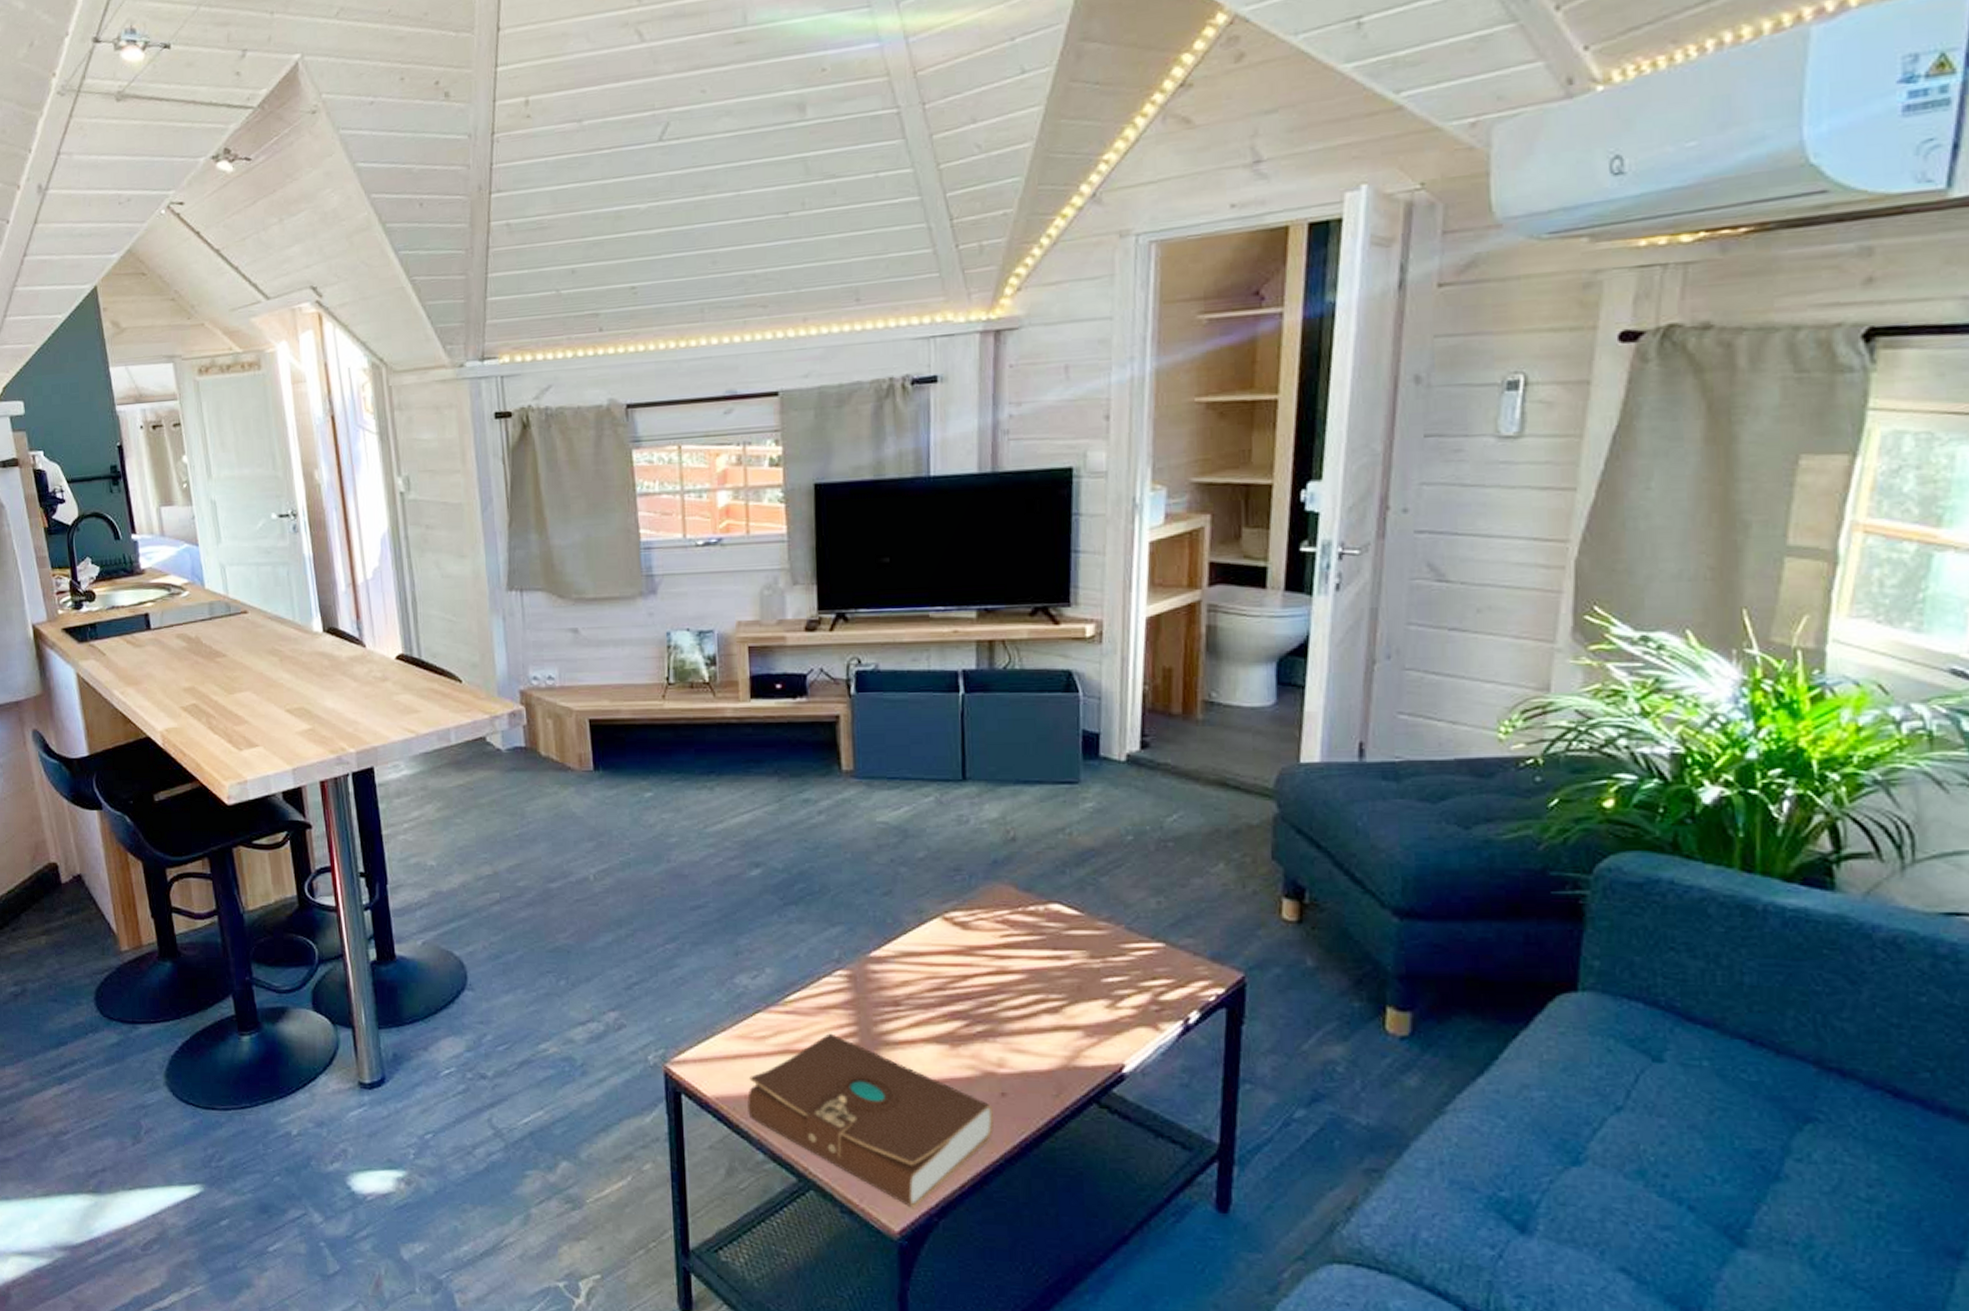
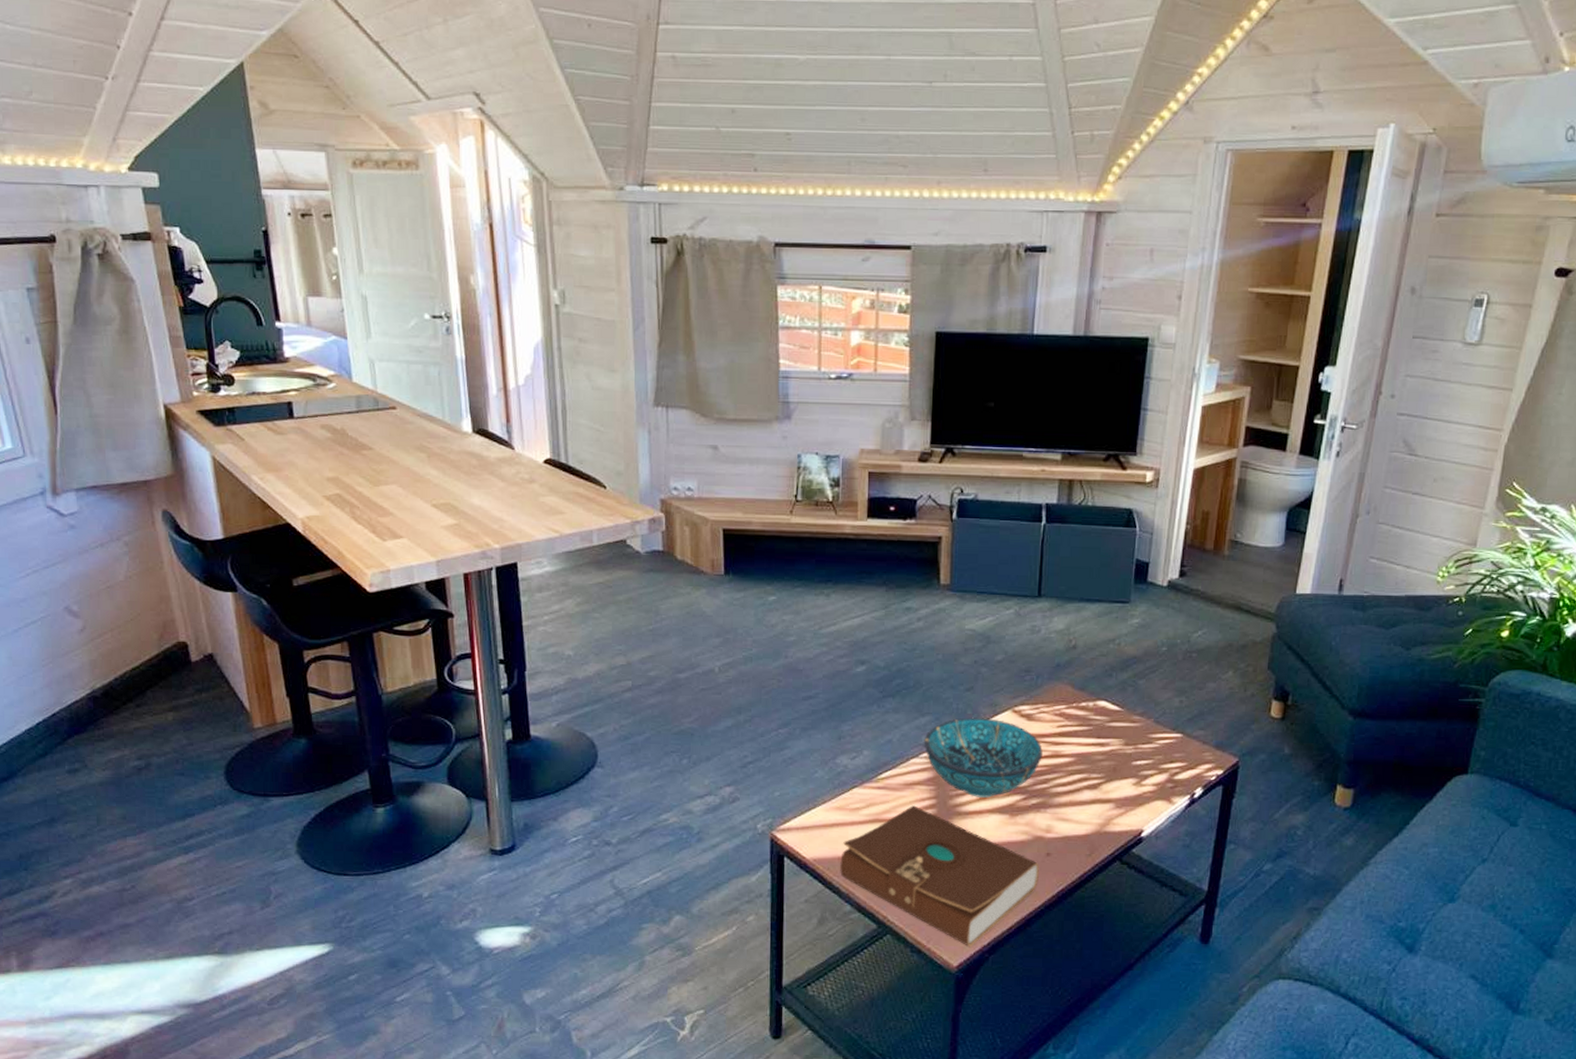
decorative bowl: none [836,927,986,1024] -> present [924,717,1044,798]

